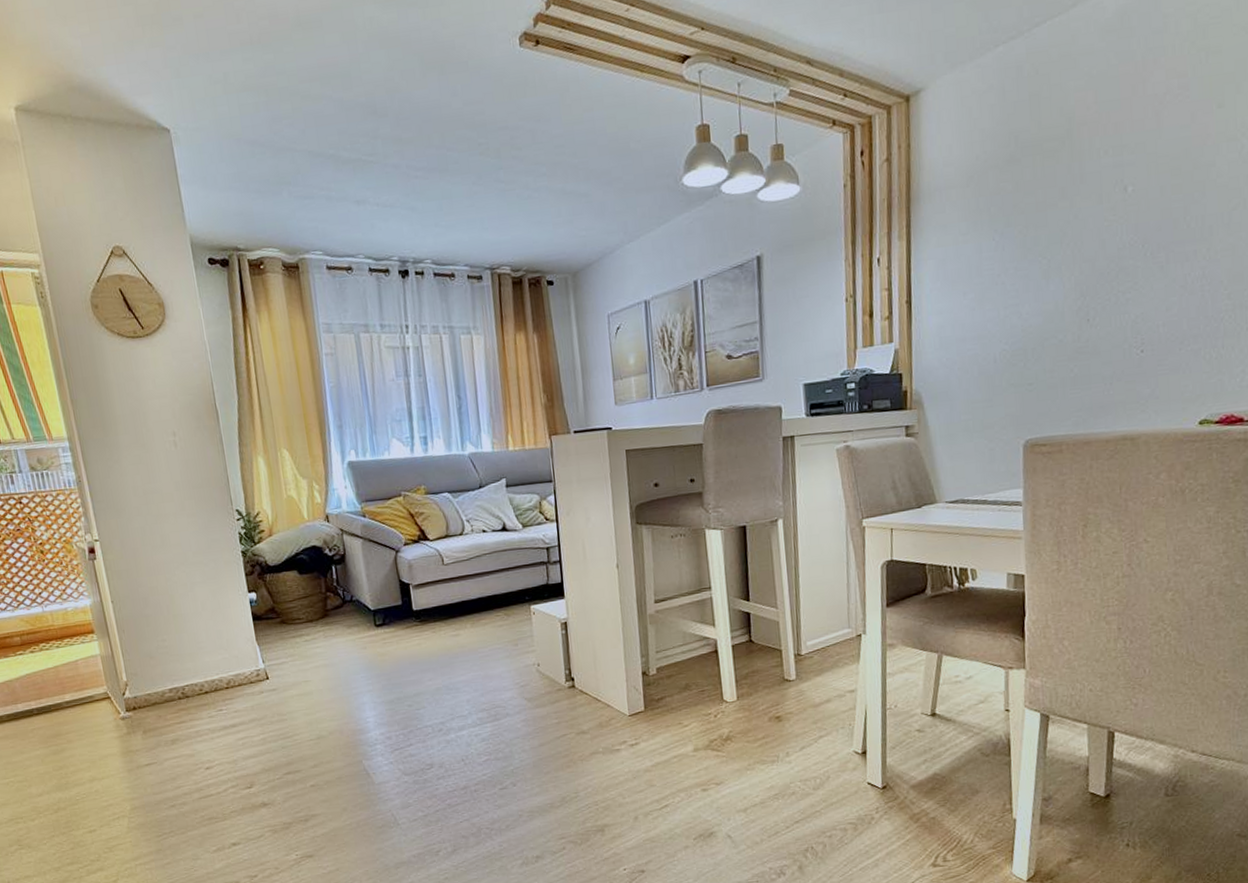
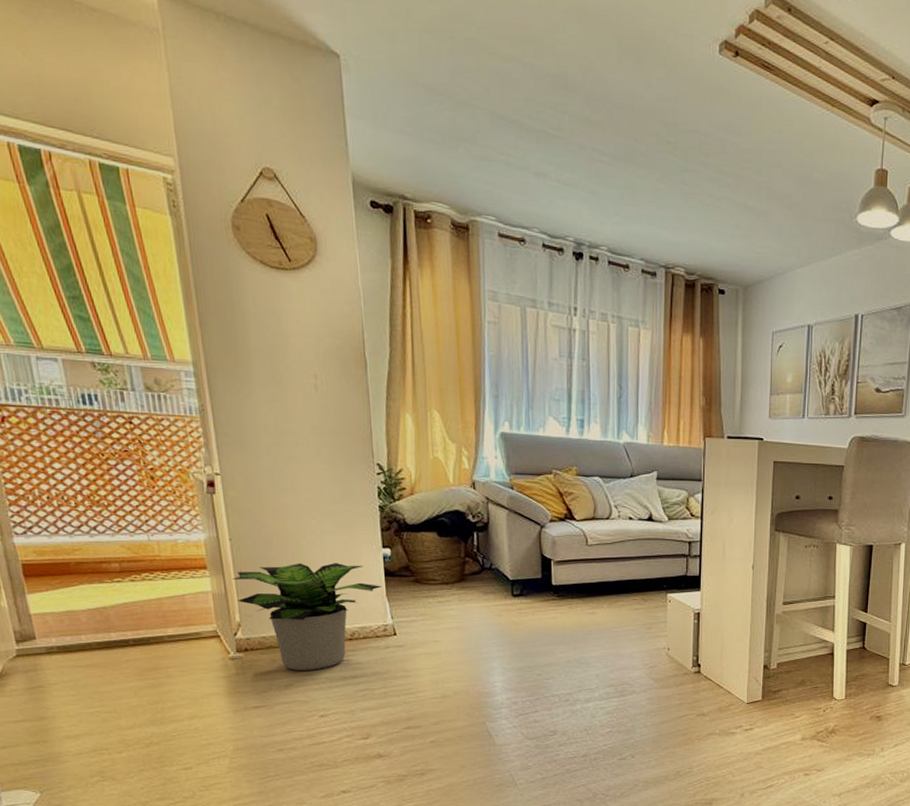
potted plant: none [116,612,251,725] -> present [231,562,381,670]

